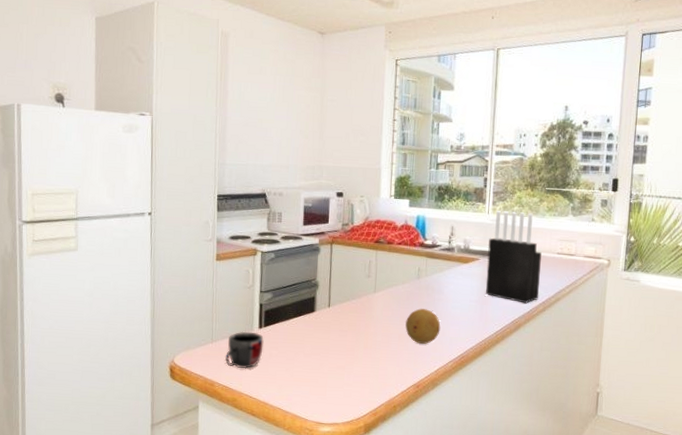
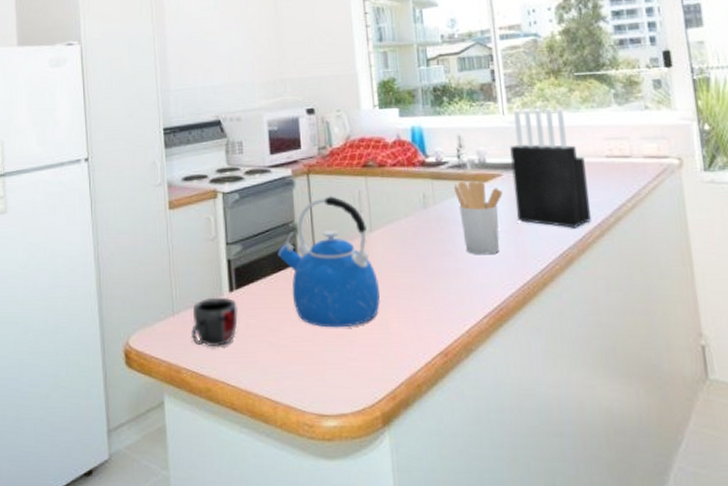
kettle: none [300,262,375,362] -> present [277,196,380,328]
fruit: present [405,308,441,344] -> none [417,247,465,295]
utensil holder: none [442,261,478,318] -> present [453,181,503,255]

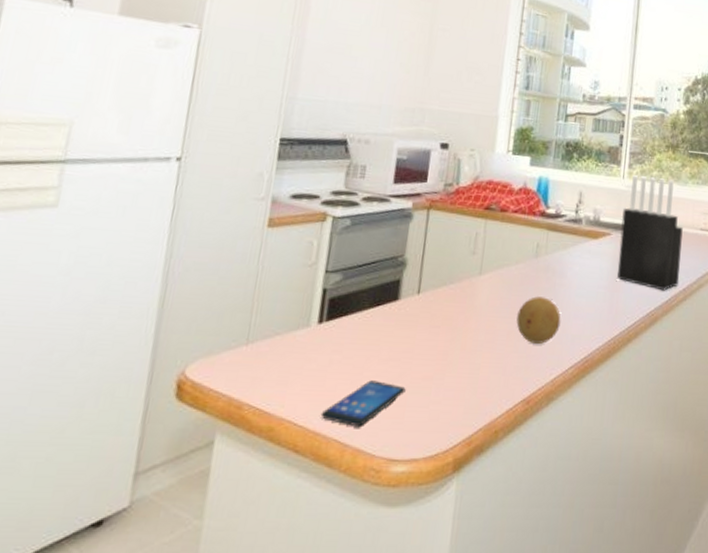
mug: present [190,297,238,347] -> none [262,327,324,383]
smartphone: none [248,341,321,386] -> present [320,380,406,428]
kettle: present [277,196,380,328] -> none [379,234,478,370]
fruit: none [417,247,465,295] -> present [516,296,561,344]
utensil holder: present [453,181,503,255] -> none [566,236,609,309]

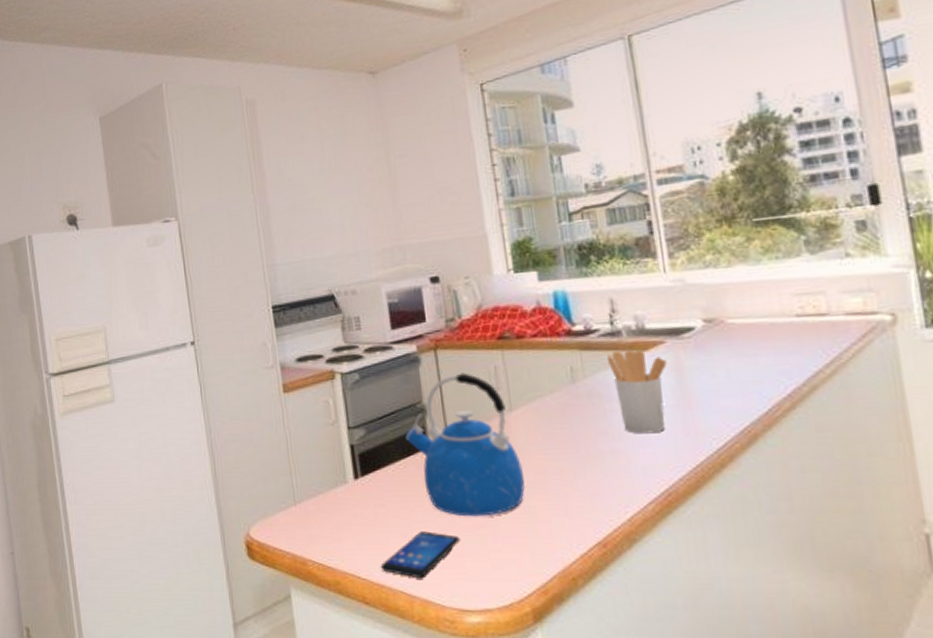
kettle: none [379,234,478,370] -> present [405,372,525,517]
fruit: present [516,296,561,344] -> none [566,426,624,479]
utensil holder: none [566,236,609,309] -> present [606,350,667,434]
knife block: present [617,174,683,291] -> none [674,260,780,401]

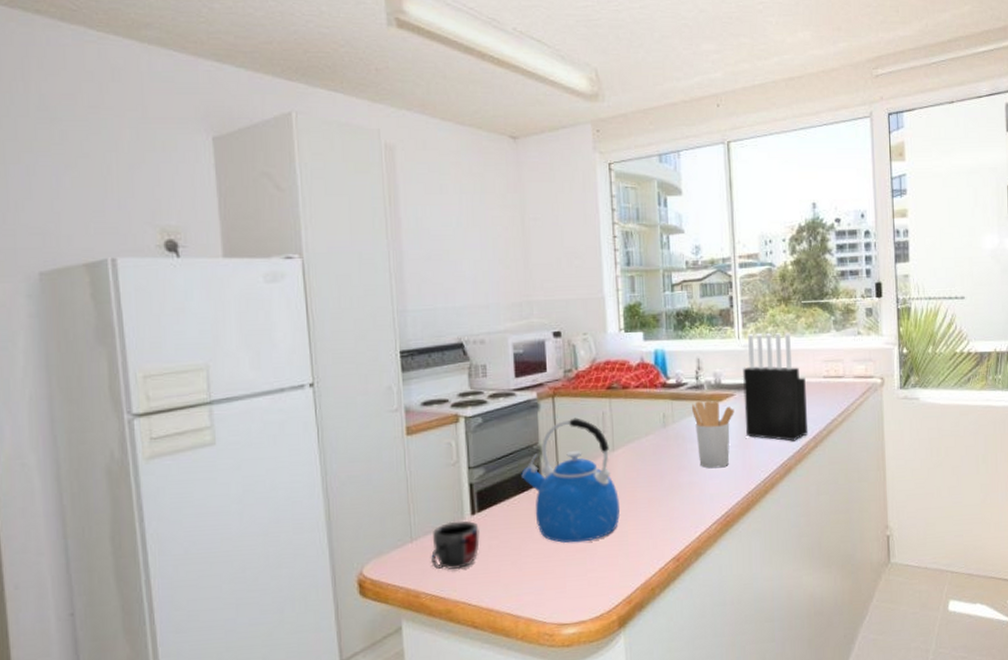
mug: none [314,485,365,538] -> present [430,520,480,570]
smartphone: present [380,531,460,579] -> none [490,558,563,601]
knife block: none [674,260,780,401] -> present [742,333,809,441]

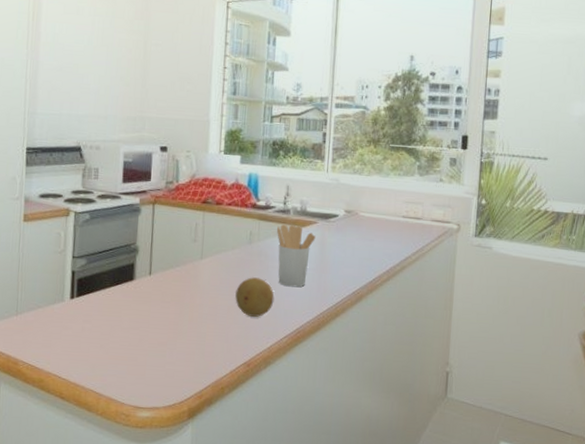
mug: present [430,520,480,570] -> none [30,302,76,345]
kettle: present [521,417,620,543] -> none [117,225,202,337]
fruit: none [655,463,698,507] -> present [235,277,275,317]
knife block: present [742,333,809,441] -> none [324,168,386,272]

